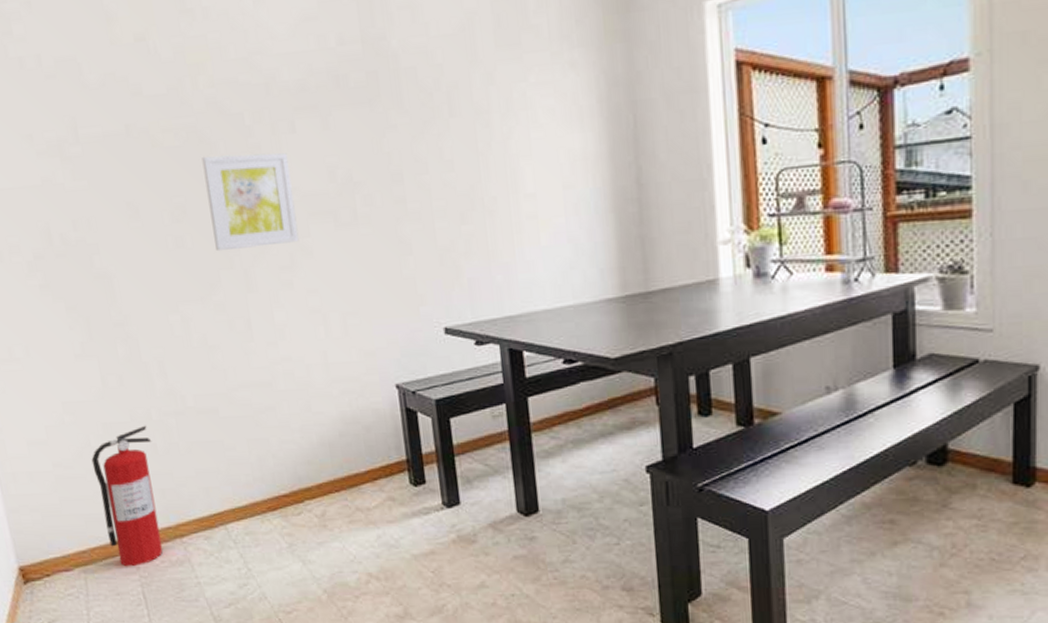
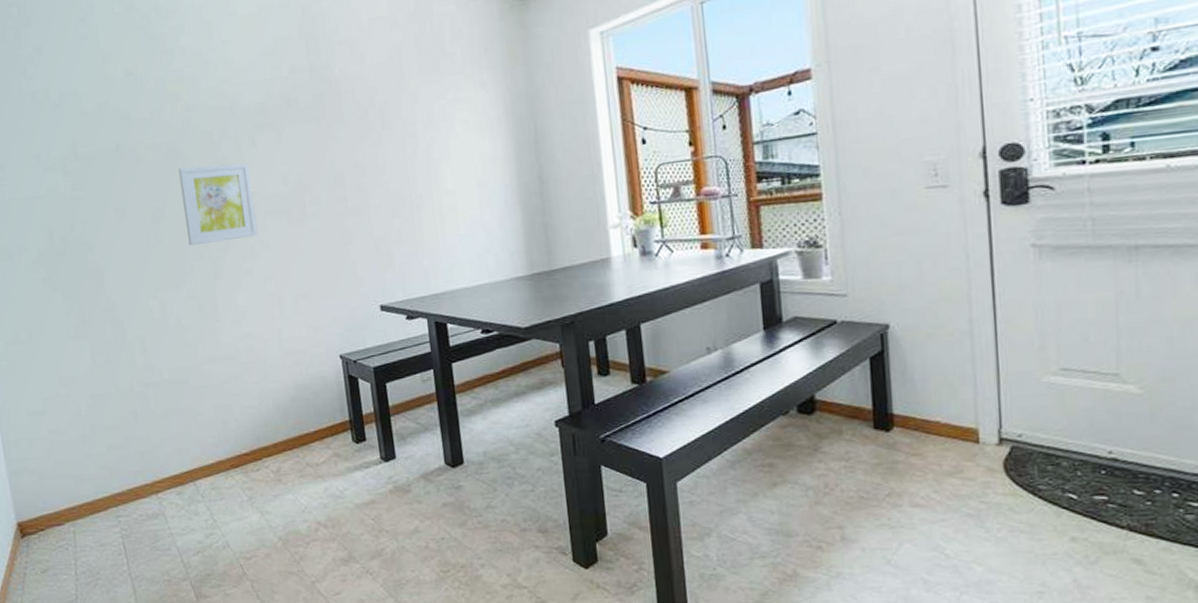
fire extinguisher: present [91,425,163,567] -> none [81,395,141,521]

